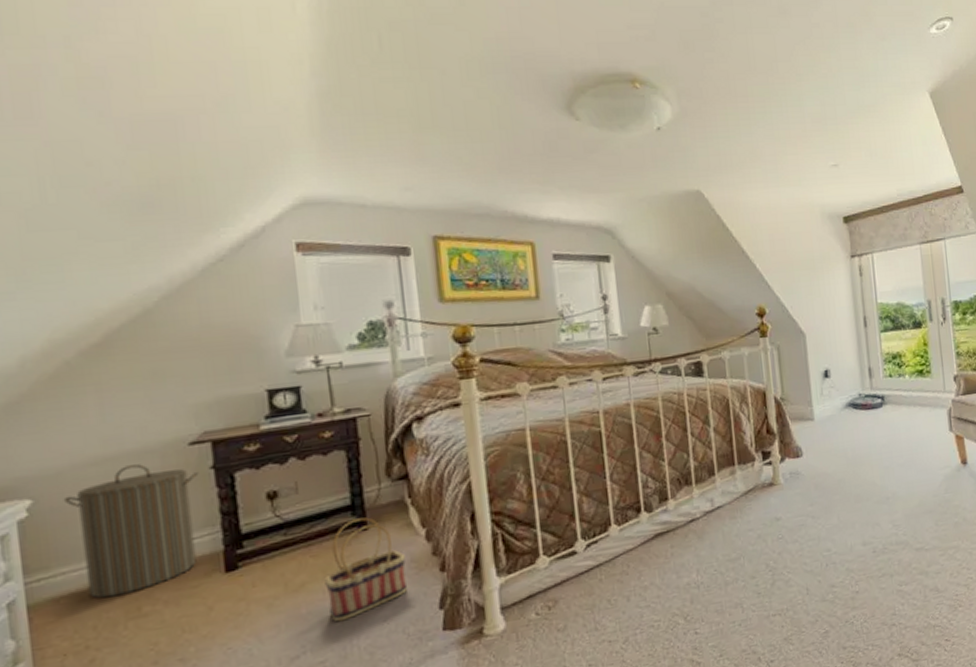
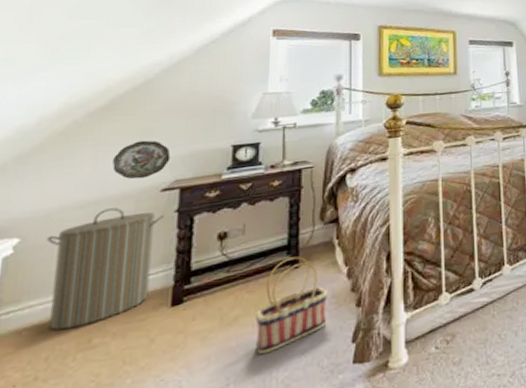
decorative plate: none [123,384,193,431] -> present [112,140,171,179]

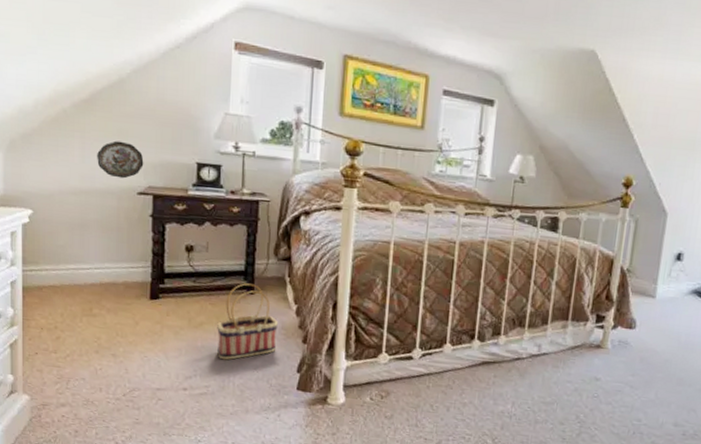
laundry hamper: present [46,208,165,331] -> none [52,200,141,296]

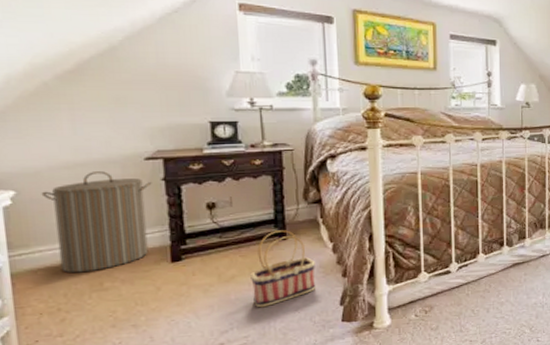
laundry hamper: none [52,200,141,296] -> present [41,171,152,273]
decorative plate: present [97,140,144,179] -> none [91,109,149,146]

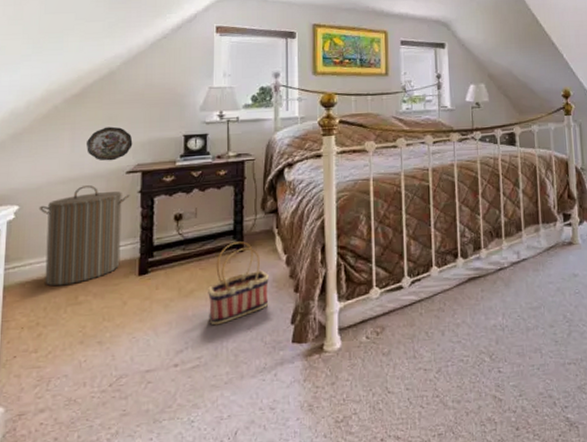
decorative plate: none [91,109,149,146] -> present [87,126,133,161]

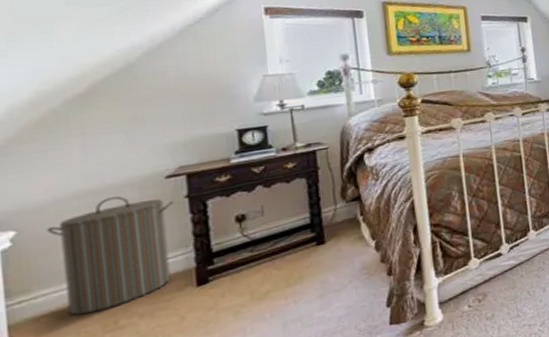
decorative plate: present [87,126,133,161] -> none [105,127,170,167]
basket: present [208,241,269,326] -> none [286,233,360,323]

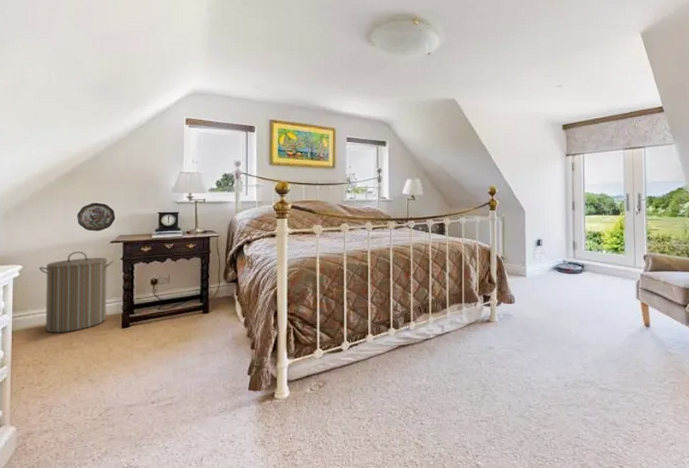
decorative plate: none [105,127,170,167] -> present [77,202,116,232]

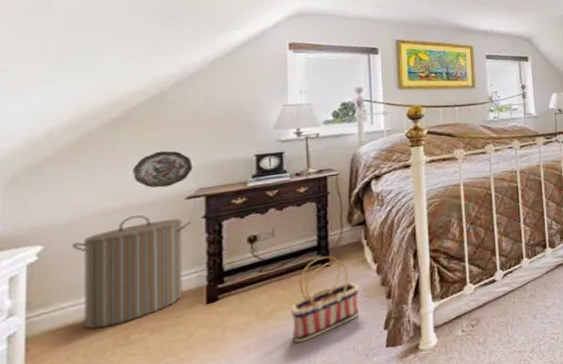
basket: none [179,305,230,372] -> present [291,256,360,343]

